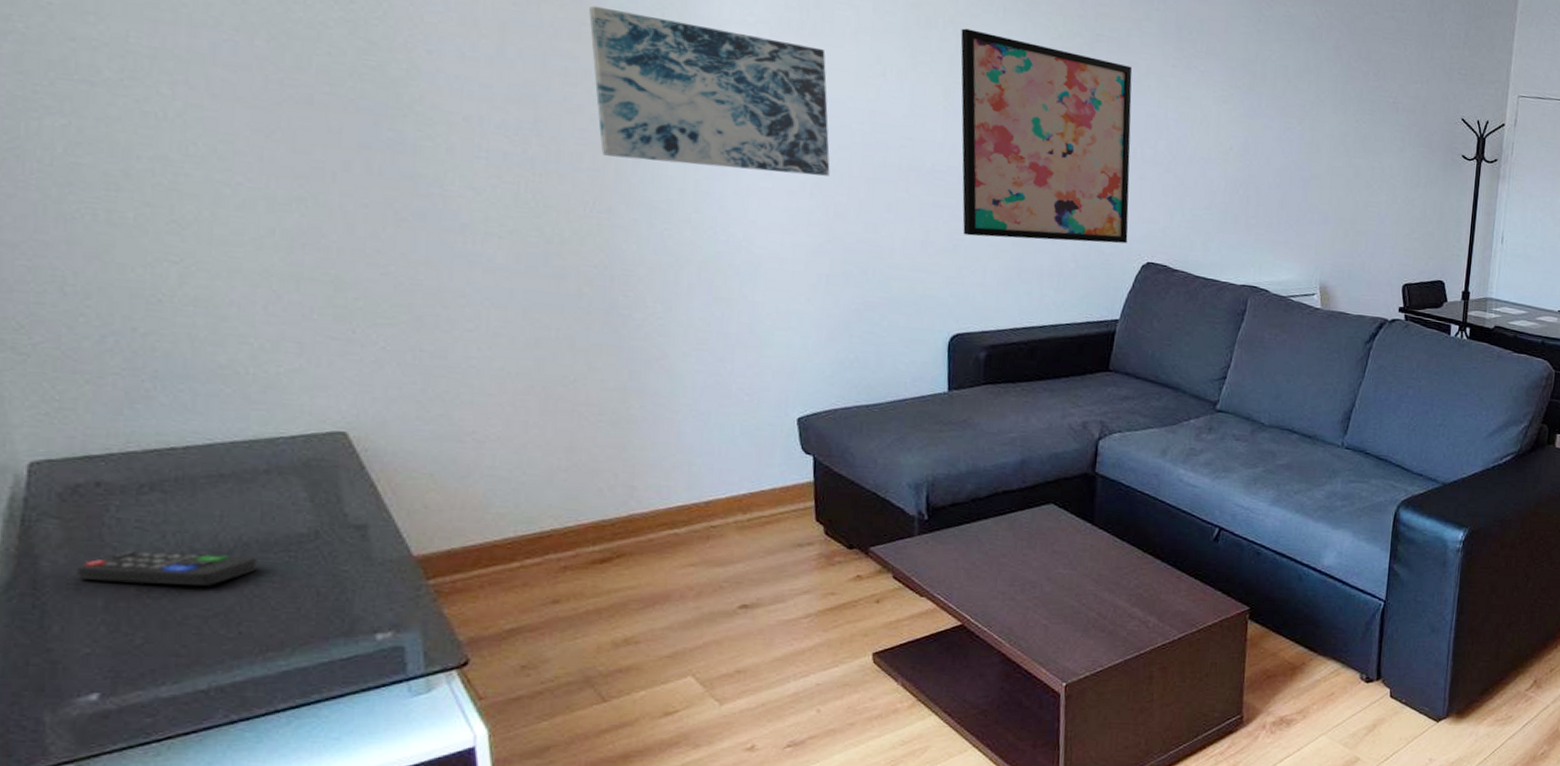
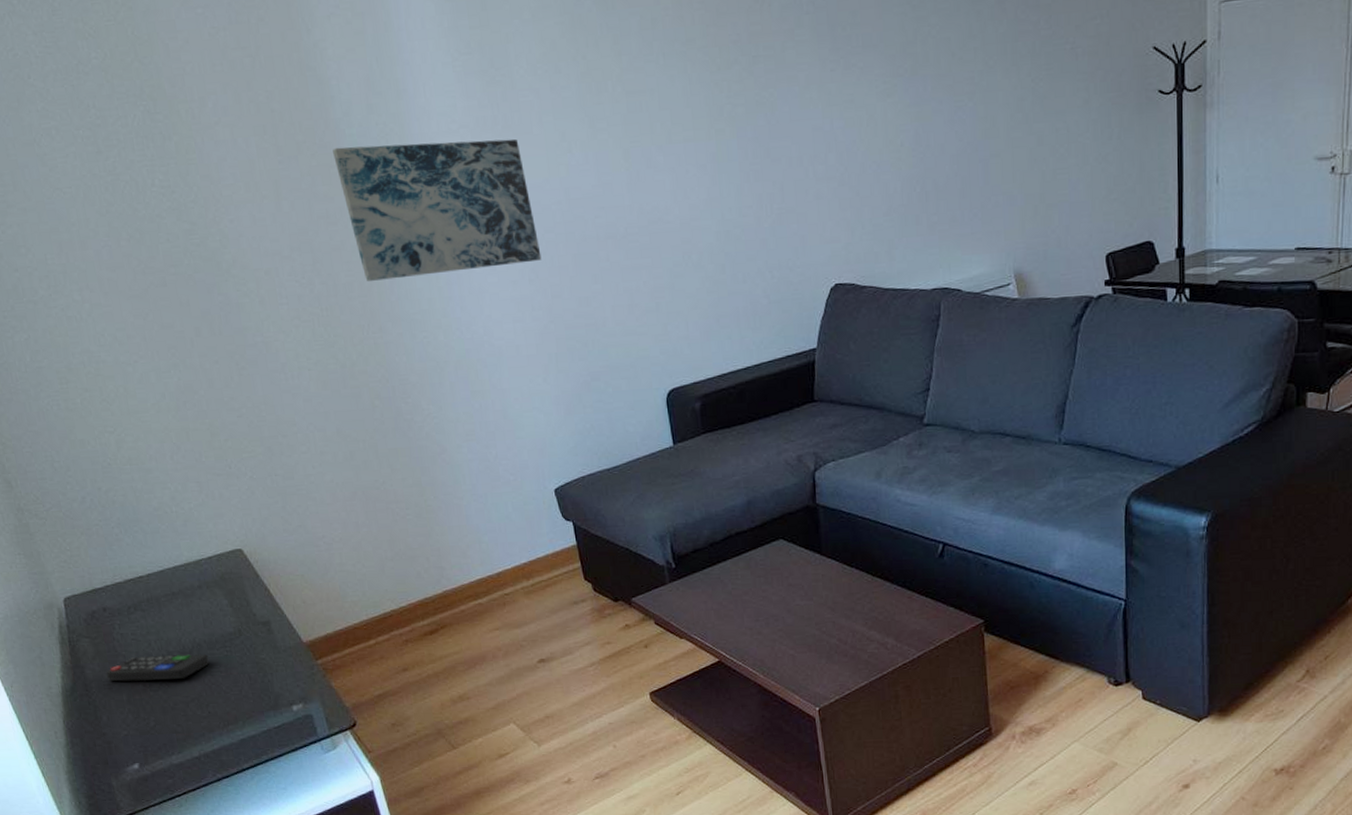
wall art: present [960,28,1133,244] -> none [629,81,813,292]

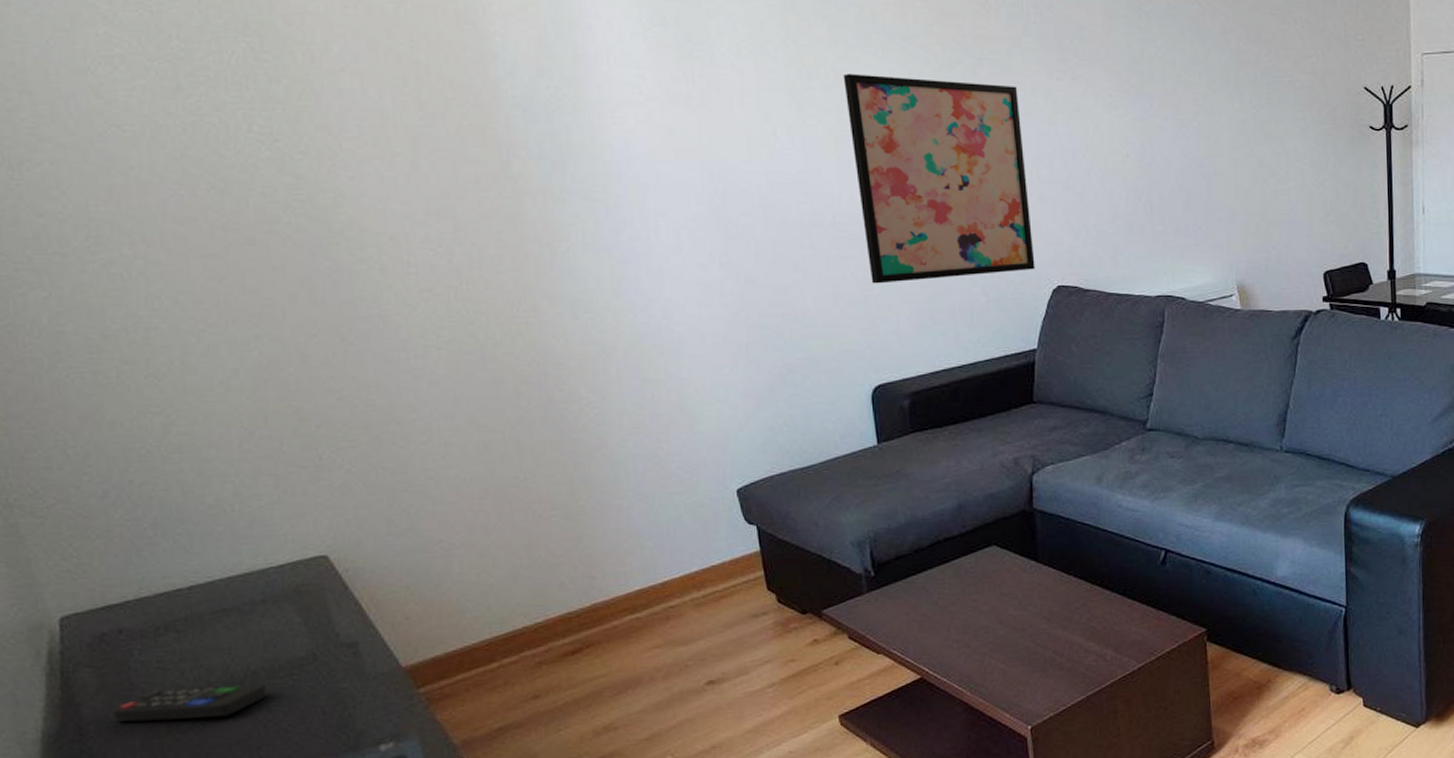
wall art: present [333,139,542,281] -> none [490,108,736,254]
wall art: none [629,81,813,292] -> present [843,73,1035,284]

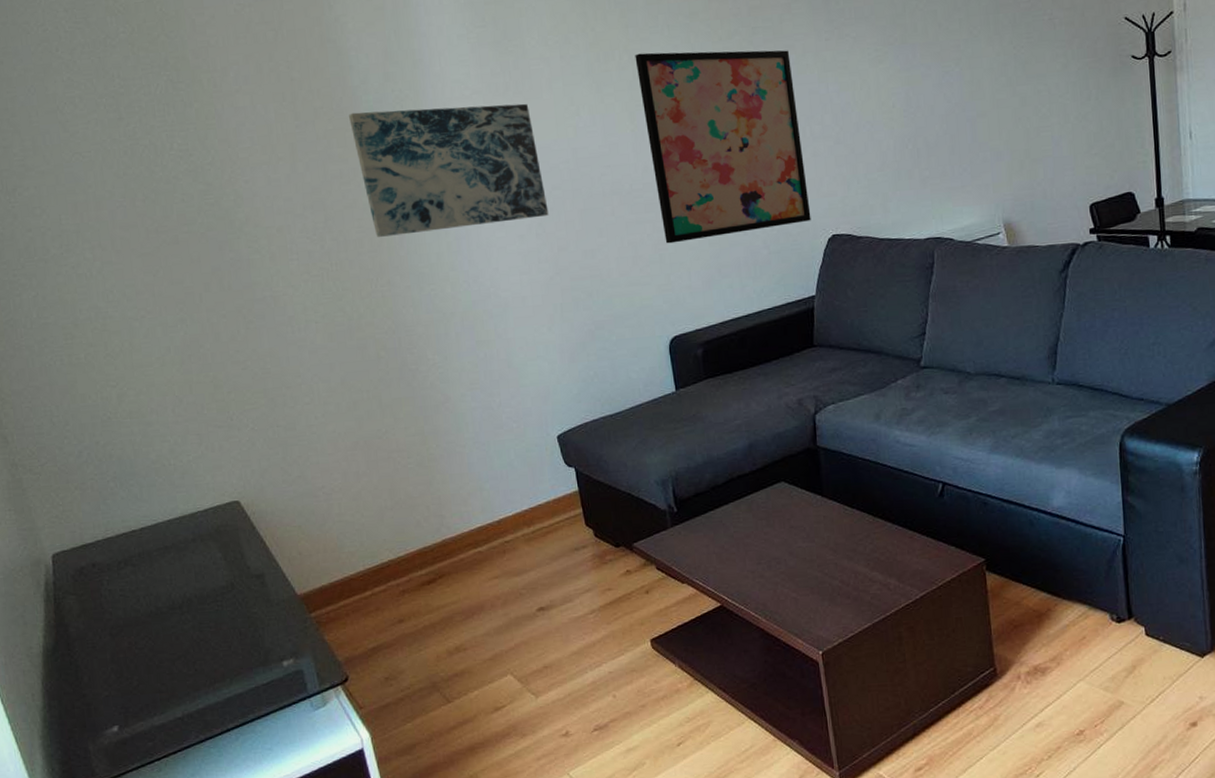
remote control: present [112,684,268,723] -> none [90,609,199,640]
wall art: none [490,108,736,254] -> present [349,103,549,237]

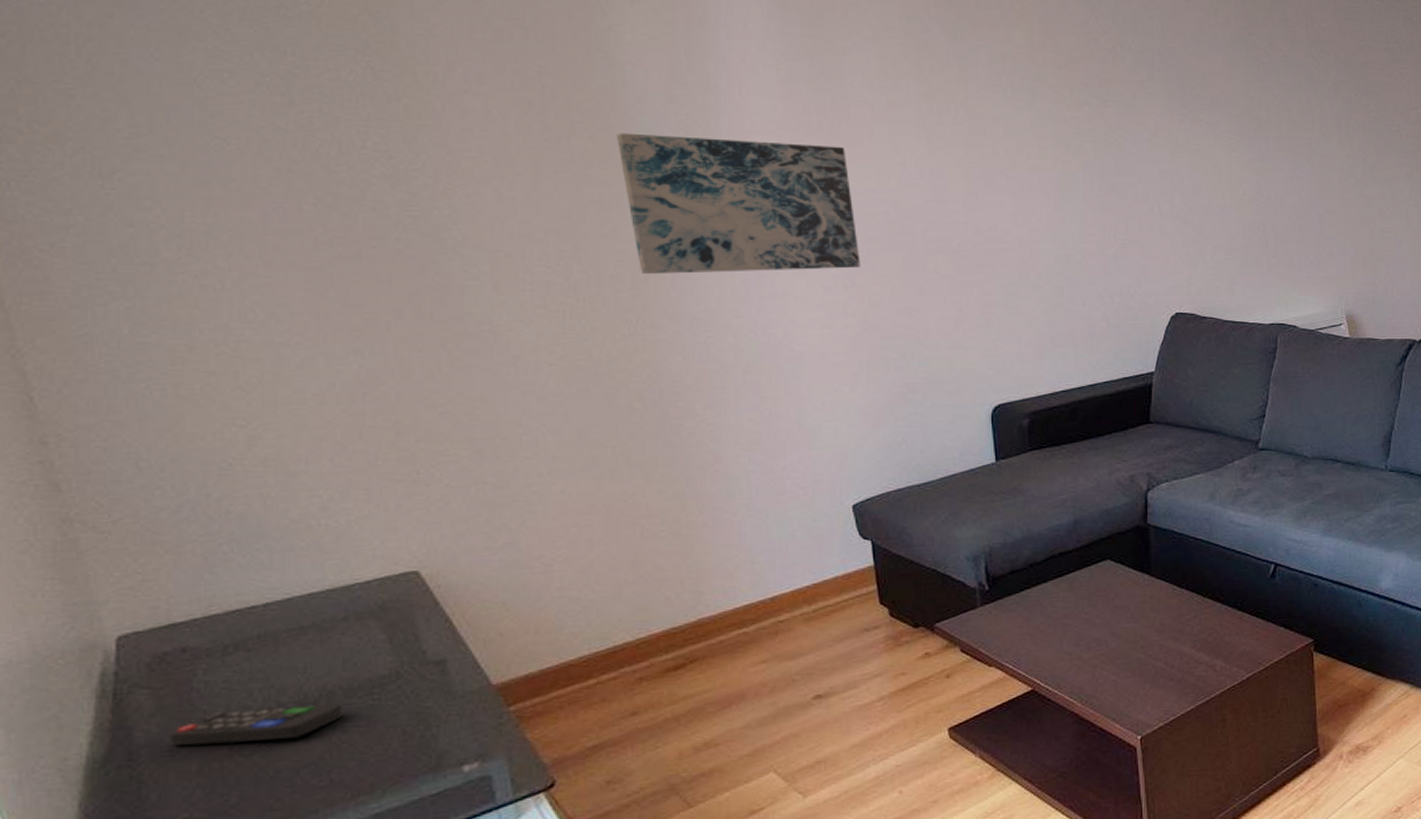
remote control: none [90,609,199,640] -> present [168,704,343,747]
wall art: present [635,50,811,244] -> none [973,110,1155,308]

